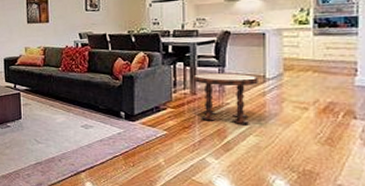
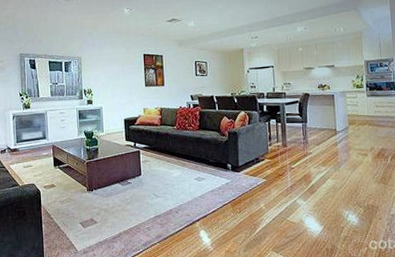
side table: present [192,73,258,124] -> none [283,127,332,170]

